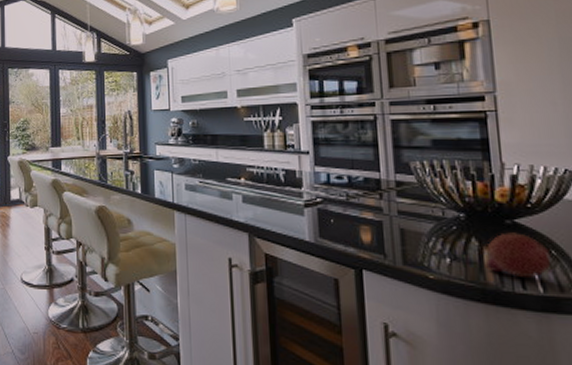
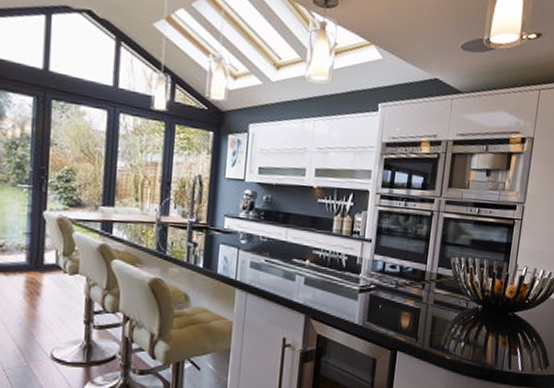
fruit: present [484,232,552,279] -> none [487,323,532,360]

